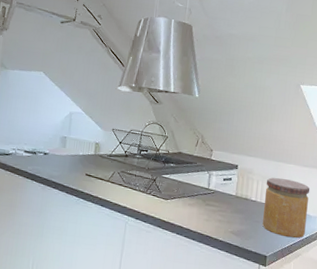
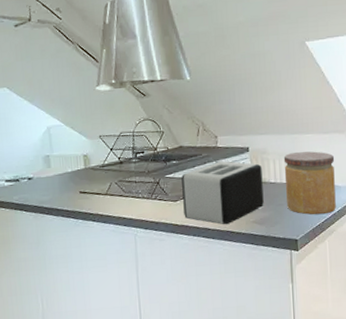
toaster: none [172,172,246,230] -> present [181,161,264,225]

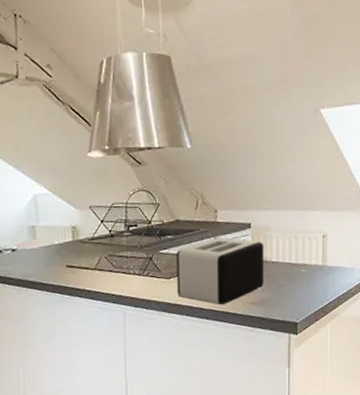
jar: present [283,151,336,215] -> none [288,229,344,298]

